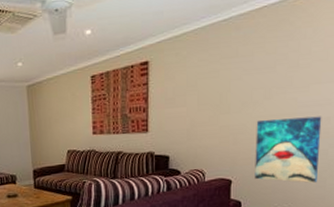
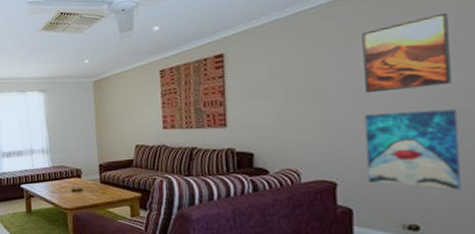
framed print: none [260,31,326,102] -> present [362,12,452,94]

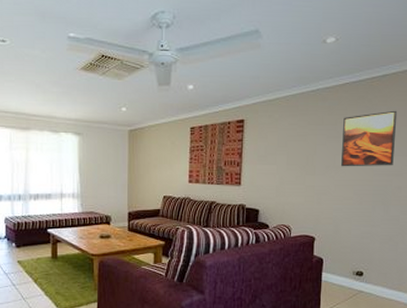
wall art: present [364,109,461,191] -> none [335,183,395,247]

